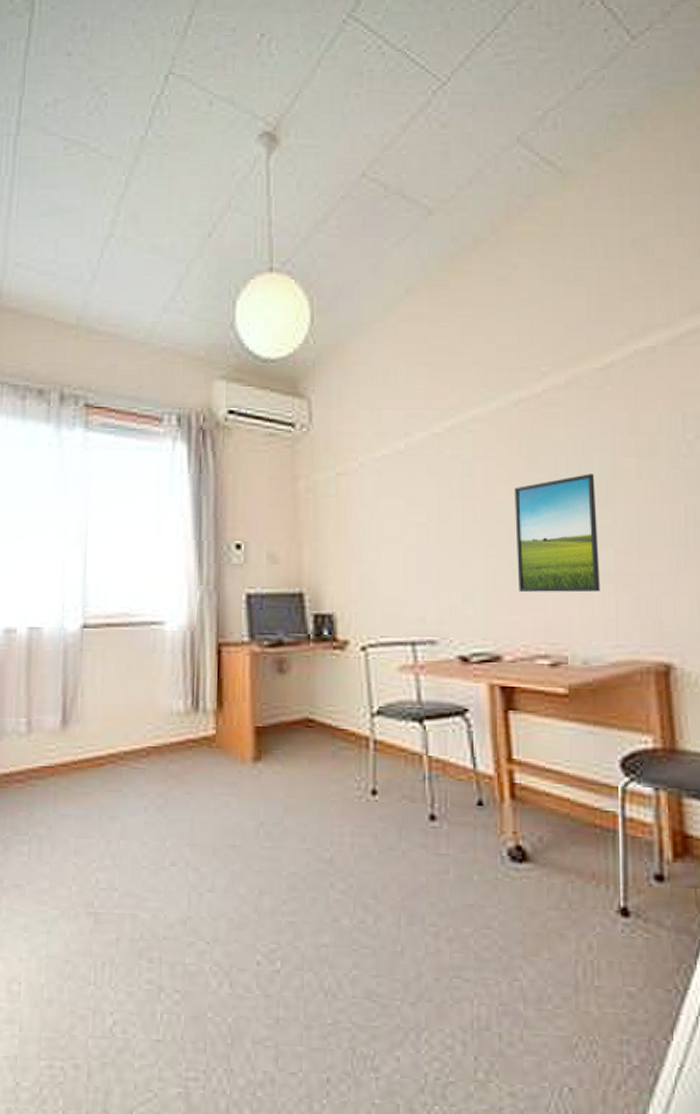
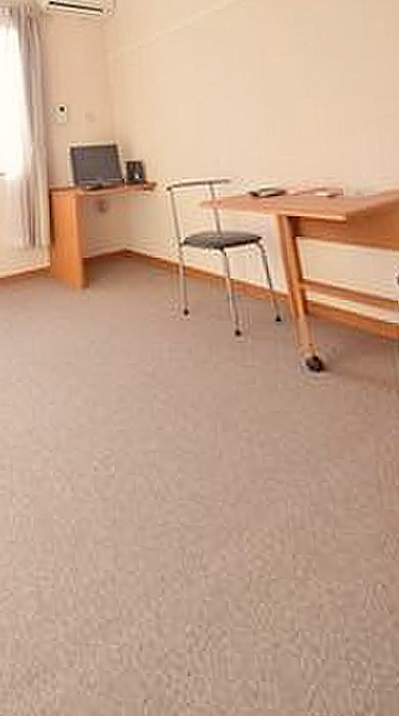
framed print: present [513,474,600,593] -> none [284,36,365,136]

